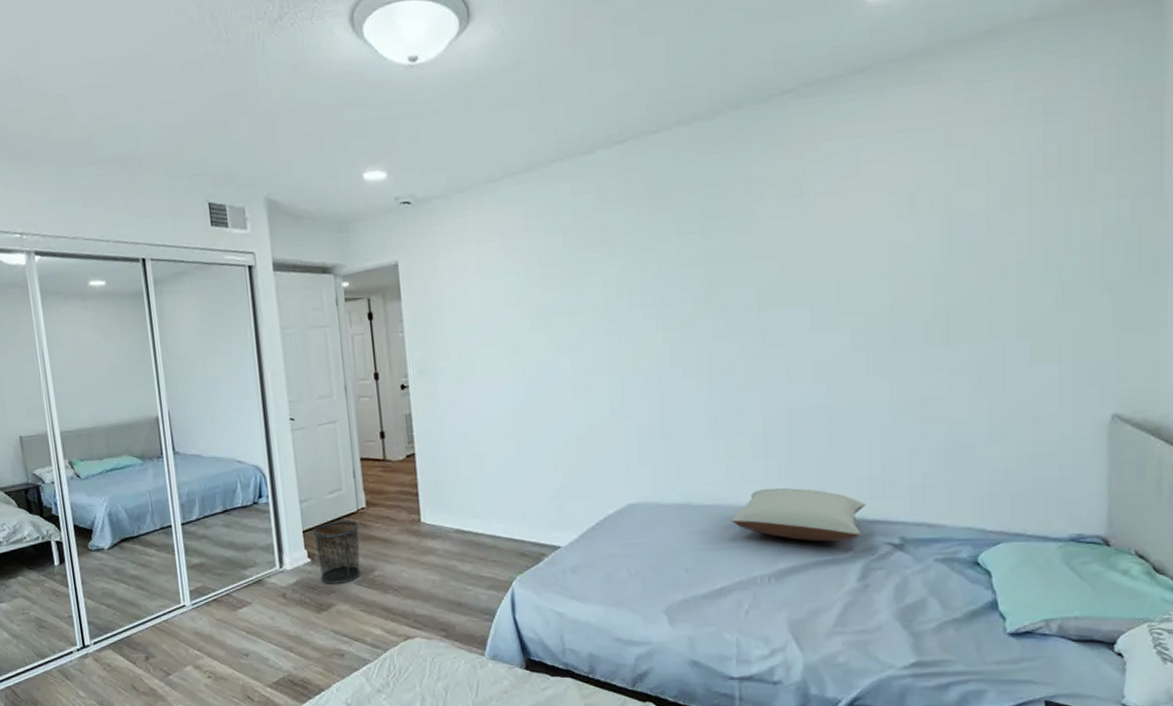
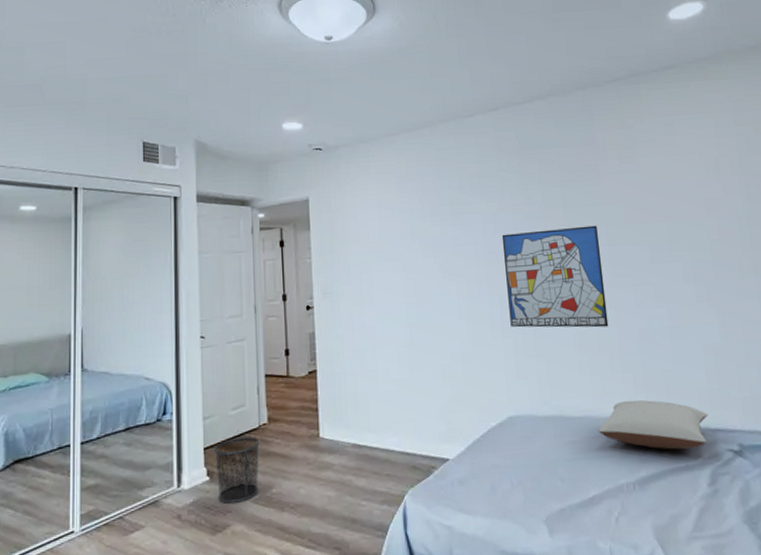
wall art: none [626,285,752,407] -> present [501,225,609,328]

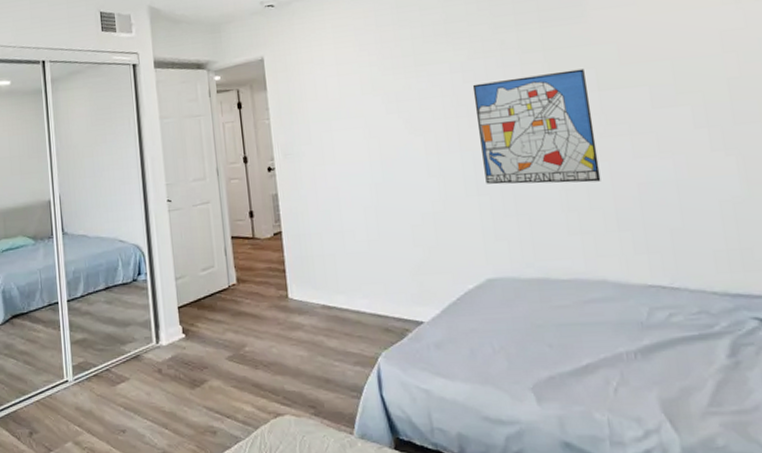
waste bin: present [213,437,261,504] -> none [187,297,232,360]
pillow: present [597,400,709,450] -> none [590,261,727,317]

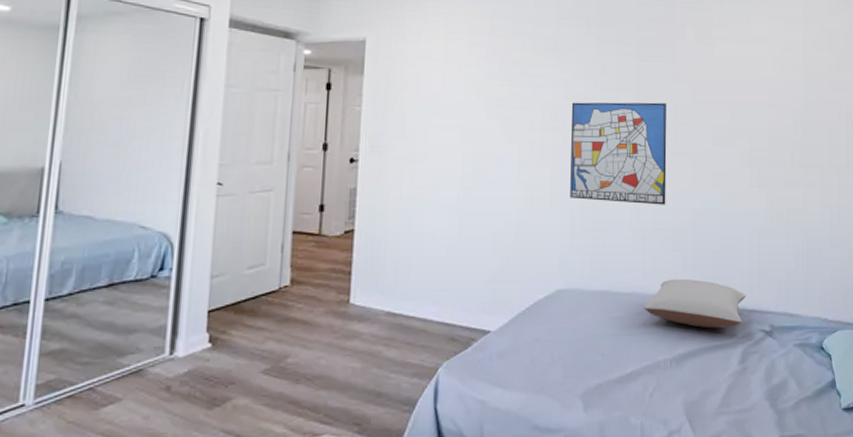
pillow: none [590,261,727,317] -> present [643,278,747,328]

